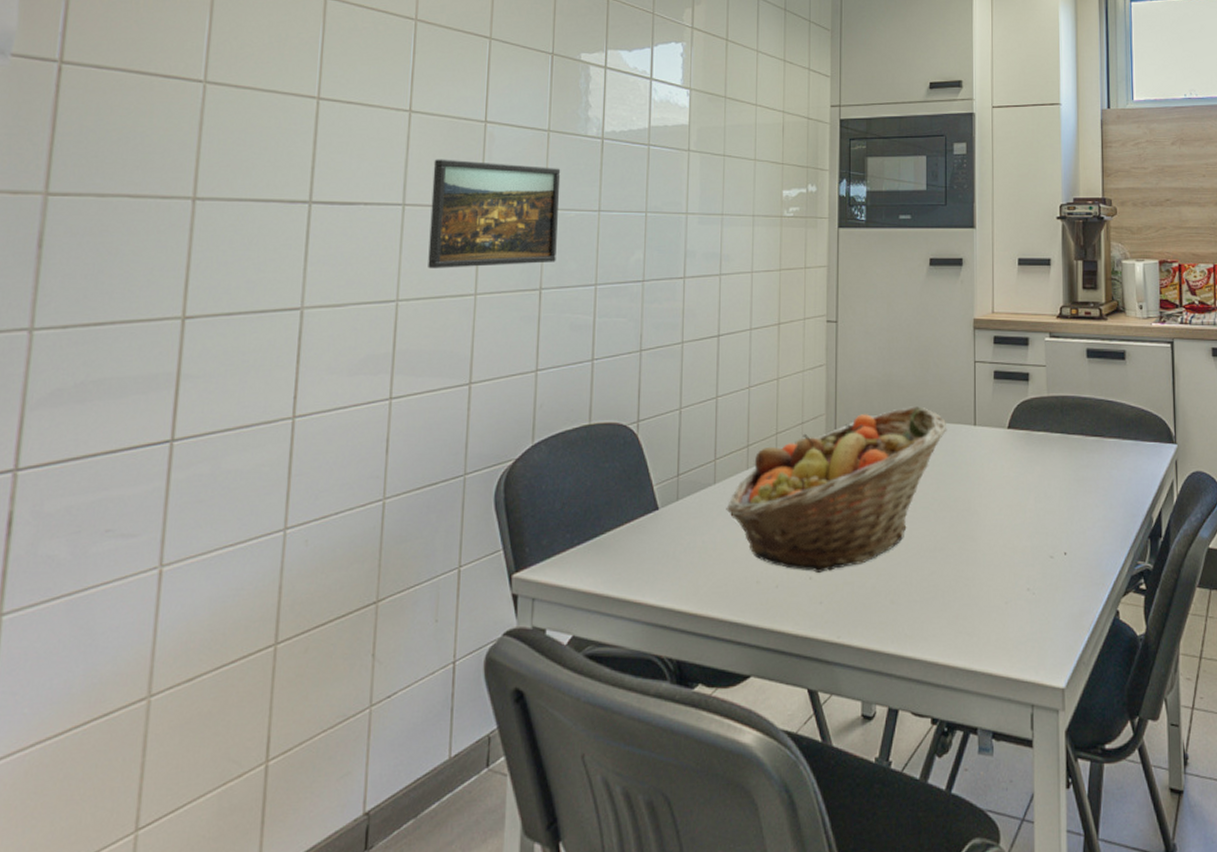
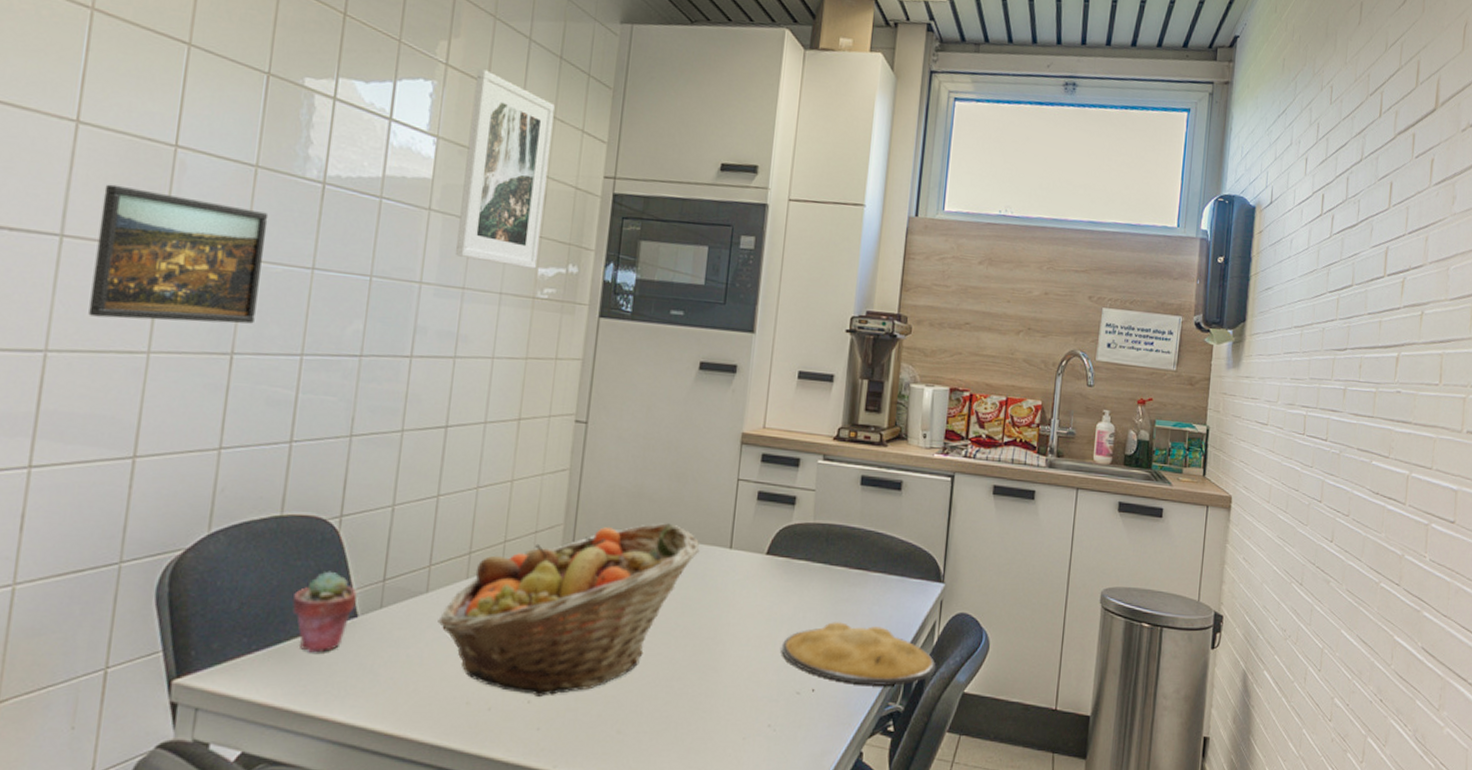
potted succulent: none [603,470,658,544] -> present [292,571,358,653]
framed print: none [714,28,784,191] -> present [456,69,555,269]
plate: none [1031,487,1179,547] -> present [781,622,936,687]

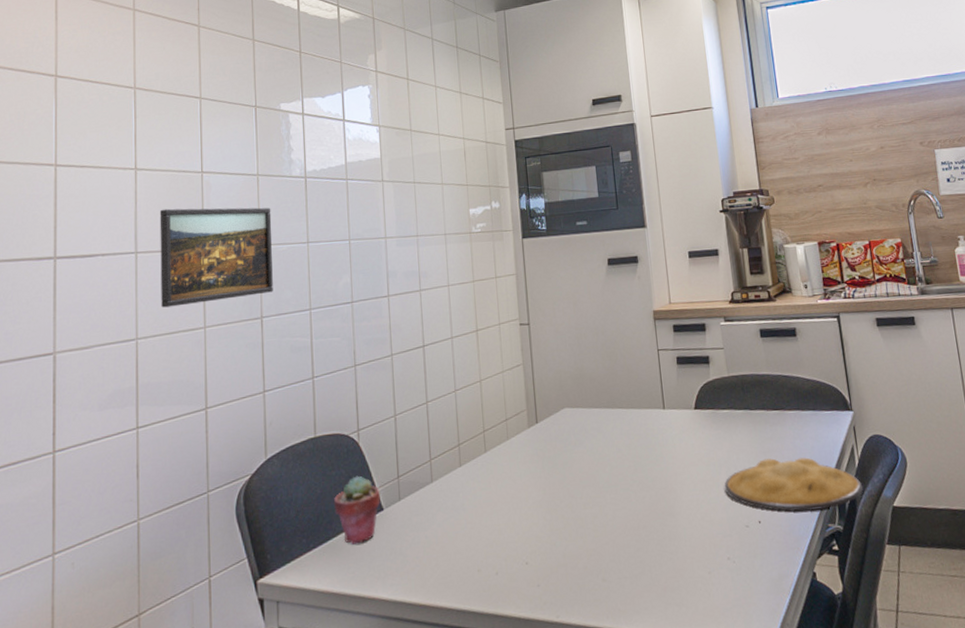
fruit basket: present [438,523,700,696] -> none [444,395,639,558]
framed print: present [456,69,555,269] -> none [398,69,468,213]

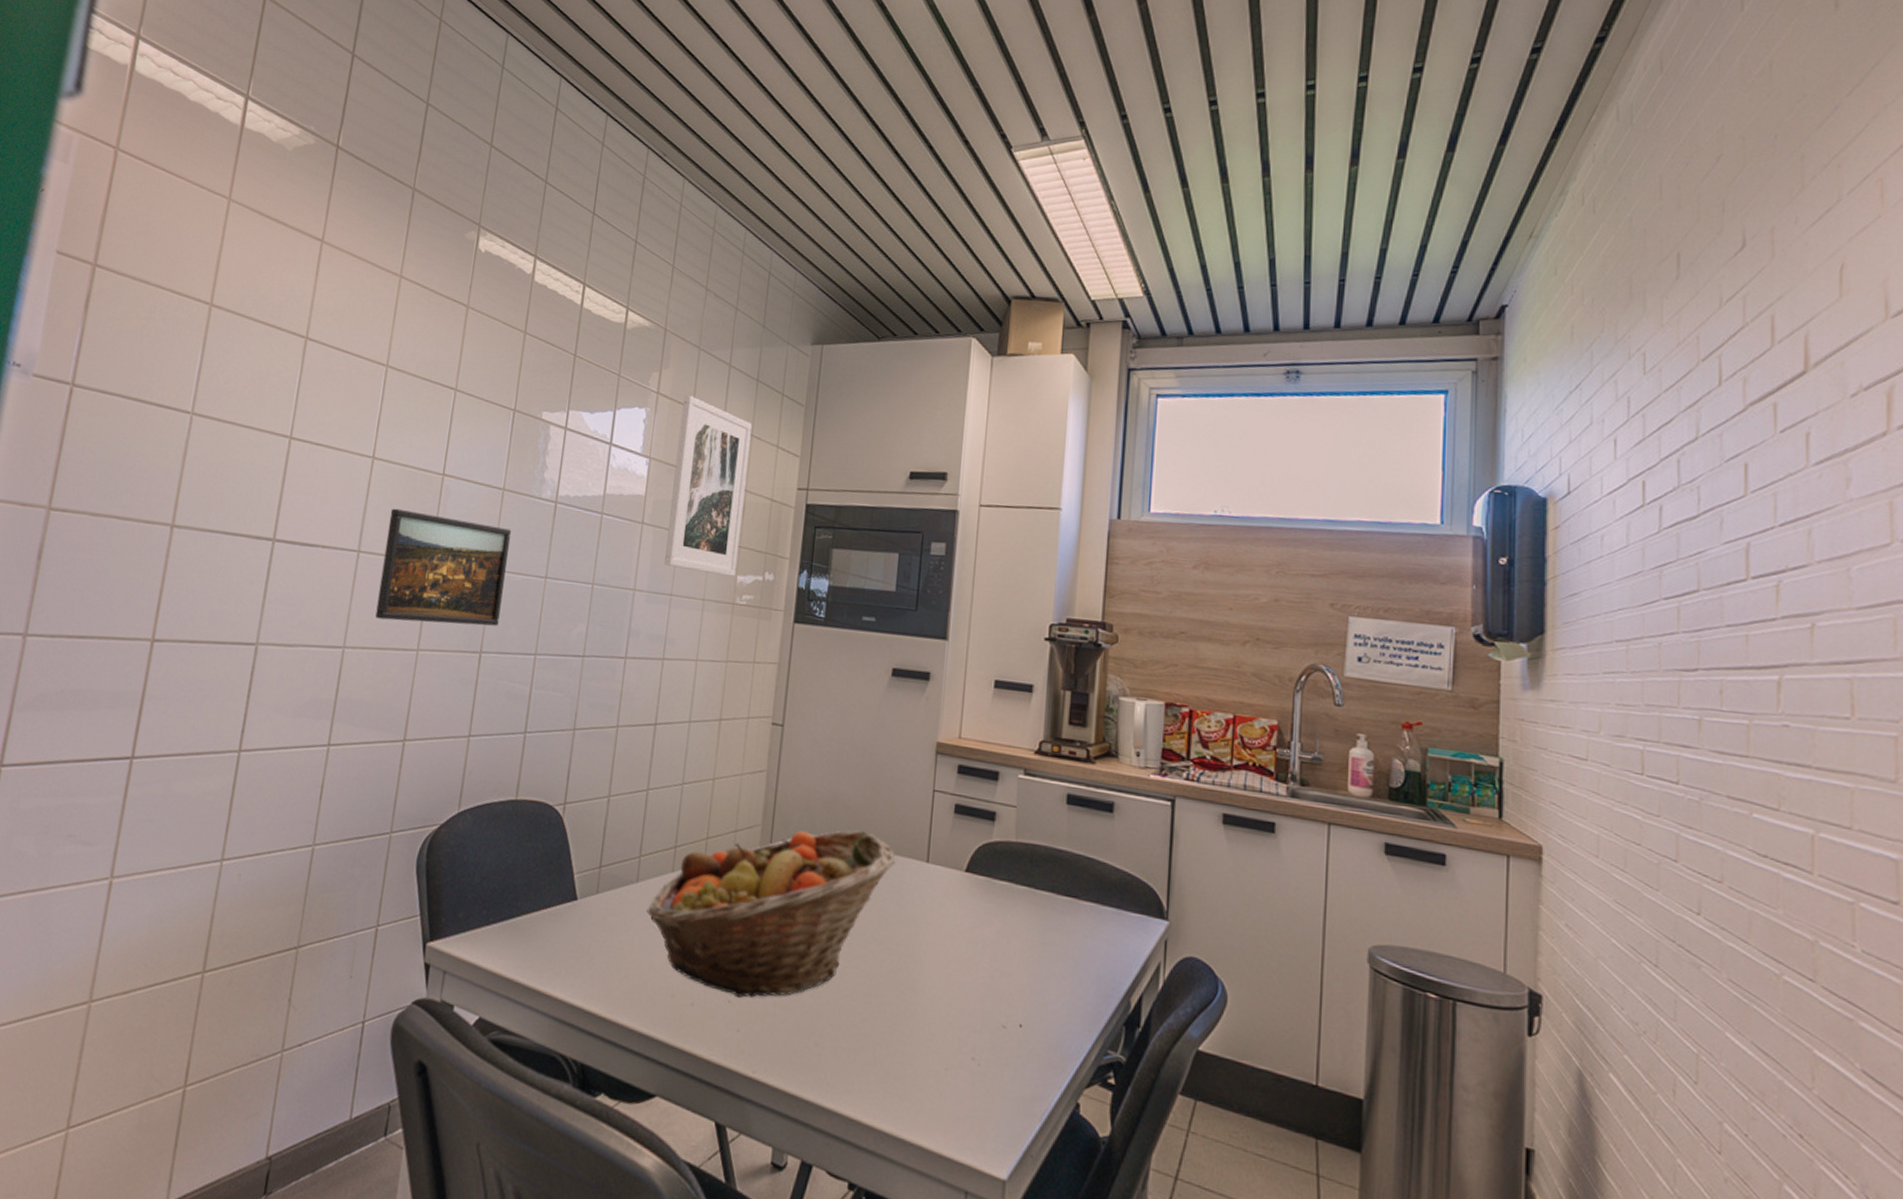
potted succulent: present [333,475,381,545] -> none [523,854,578,931]
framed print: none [398,69,468,213] -> present [665,395,752,577]
fruit basket: none [444,395,639,558] -> present [646,830,896,998]
plate: present [724,457,863,512] -> none [984,952,1163,1033]

